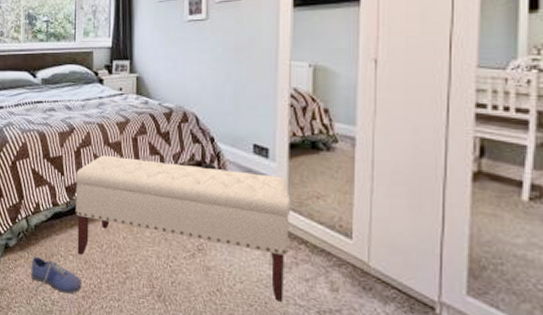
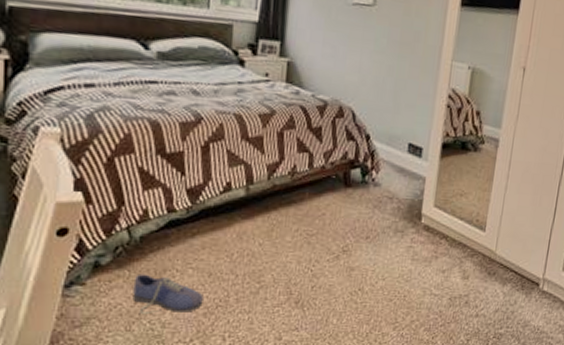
bench: present [75,156,291,302] -> none [198,152,438,293]

